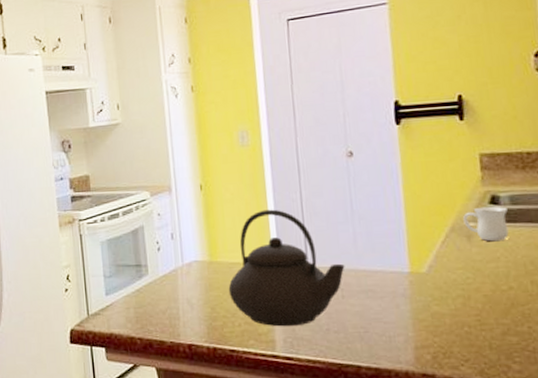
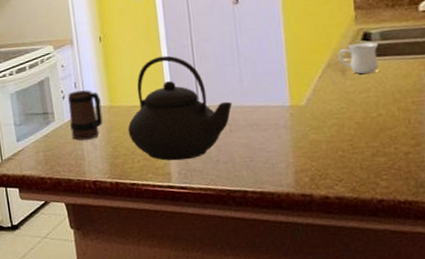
mug: none [164,242,201,298] -> present [68,90,103,141]

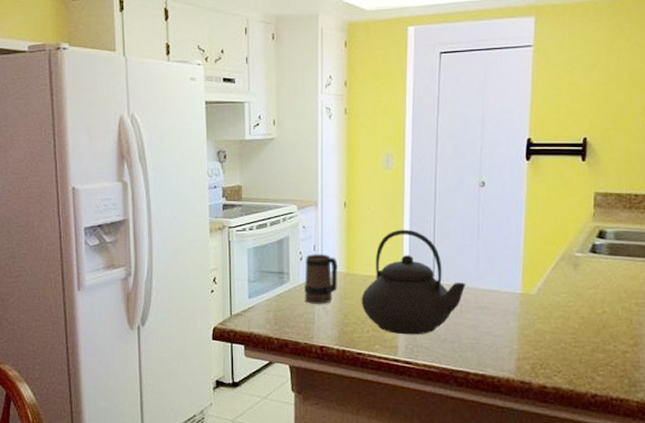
mug: present [338,42,379,75] -> none [573,240,611,271]

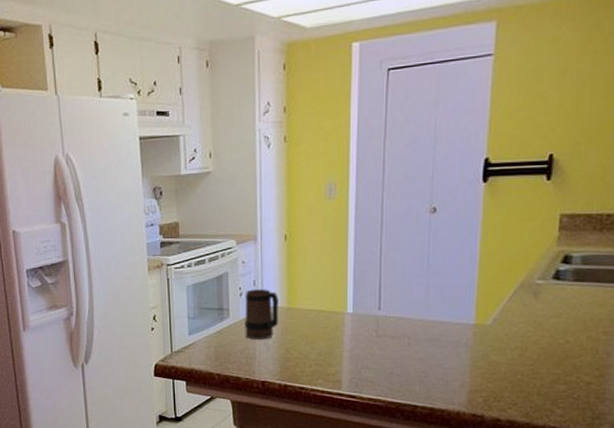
teapot: present [361,229,466,335] -> none [303,261,415,369]

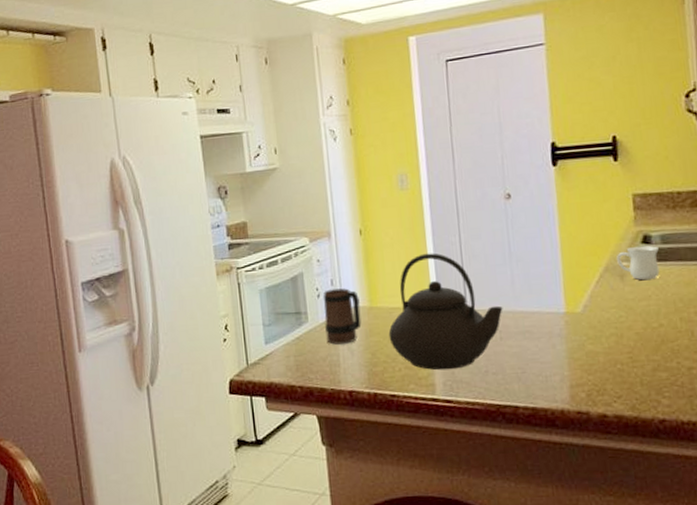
teapot: none [303,261,415,369] -> present [388,253,503,371]
mug: none [534,265,578,299] -> present [616,245,660,281]

